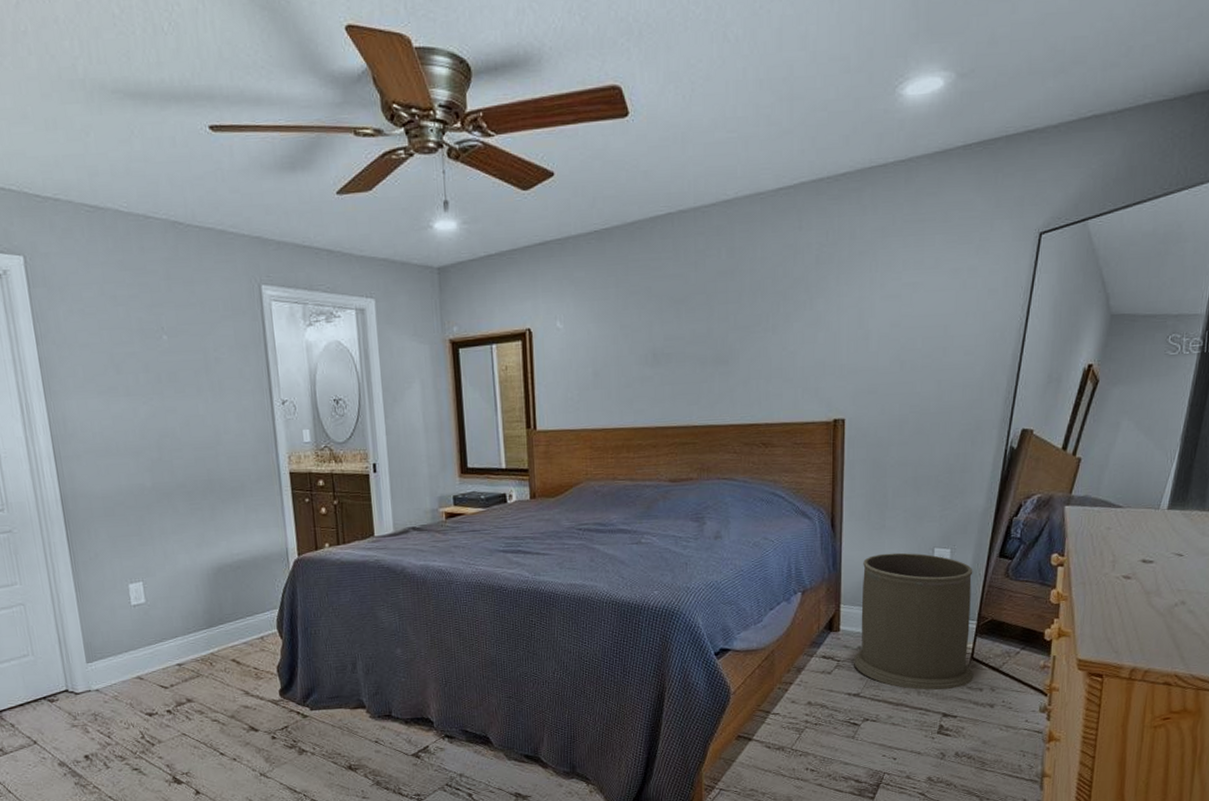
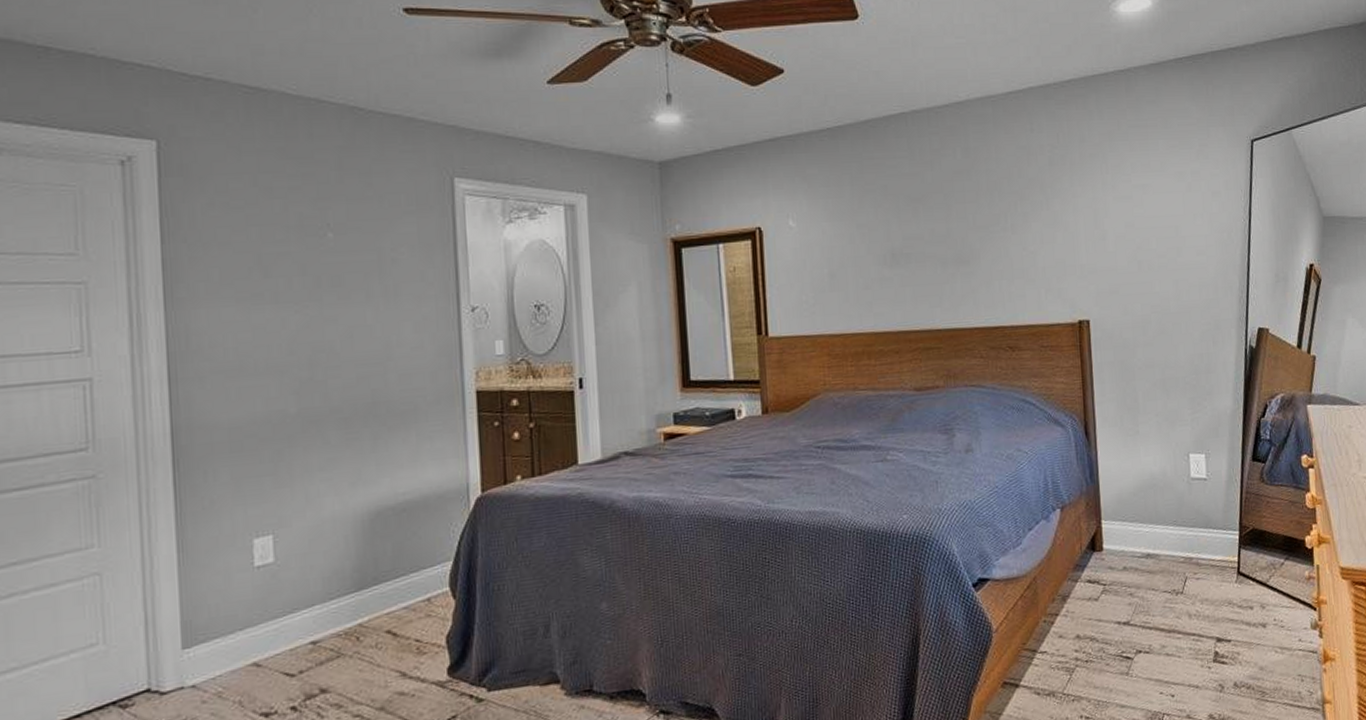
trash can: present [854,552,974,691] -> none [1120,460,1243,613]

